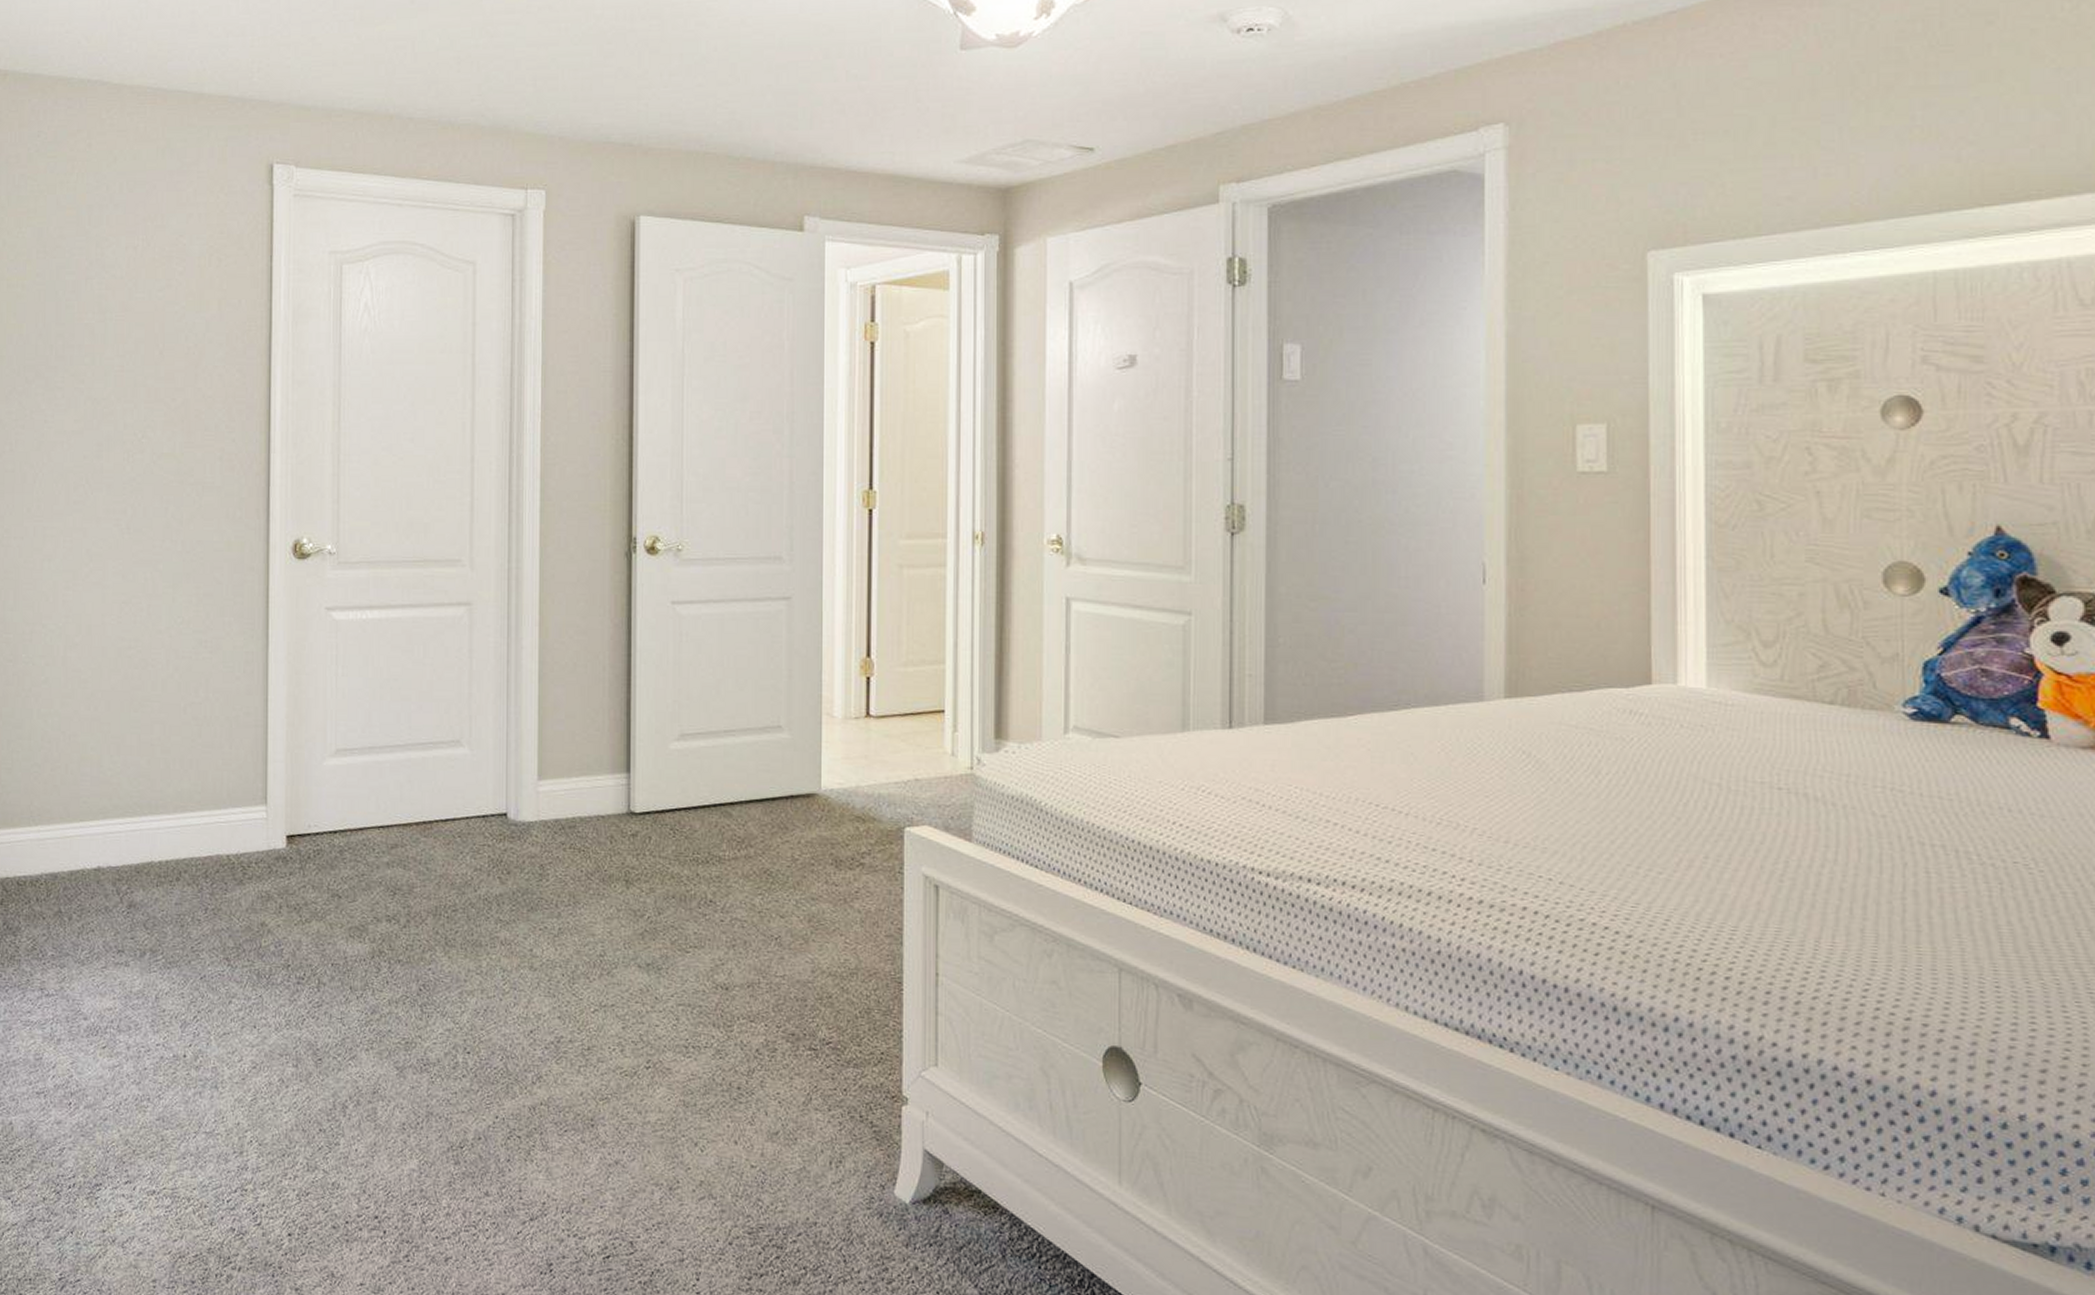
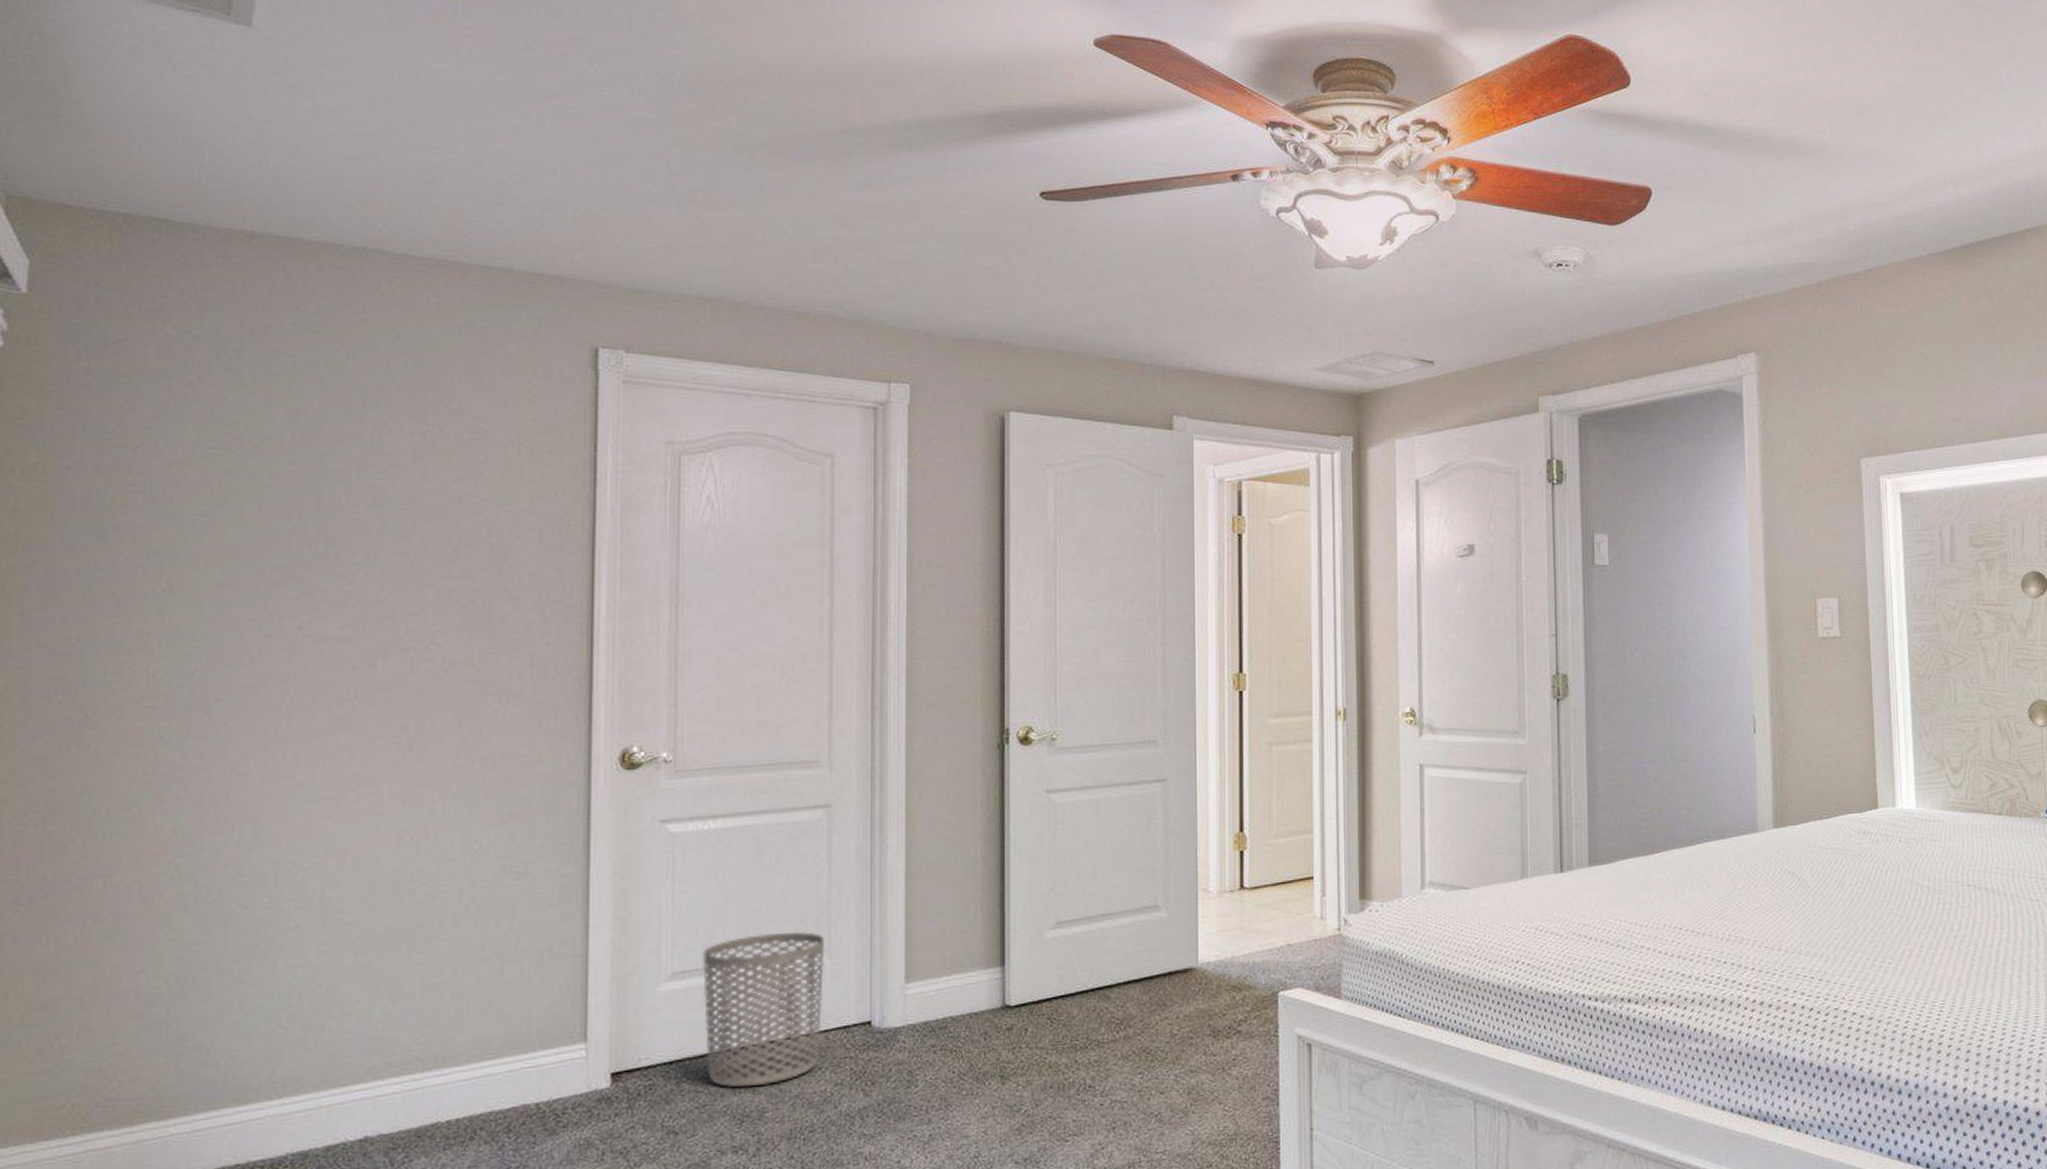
waste bin: none [362,721,467,863] -> present [703,932,825,1088]

